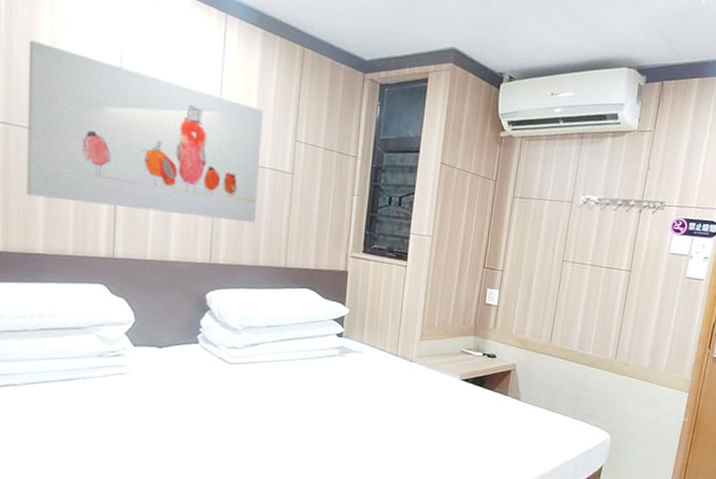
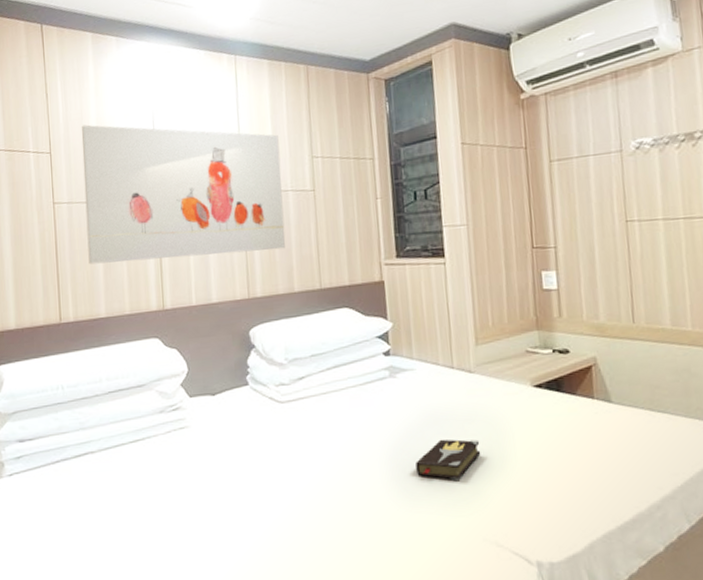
hardback book: none [350,412,409,446] -> present [416,439,481,480]

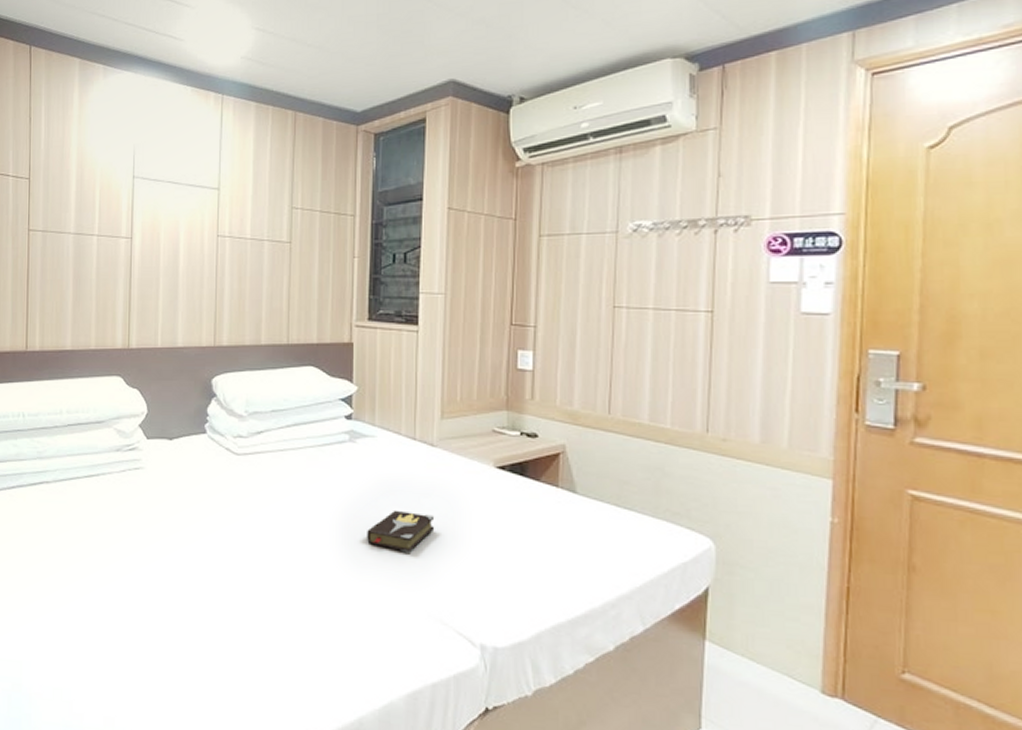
wall art: present [81,124,286,265] -> none [59,153,259,300]

